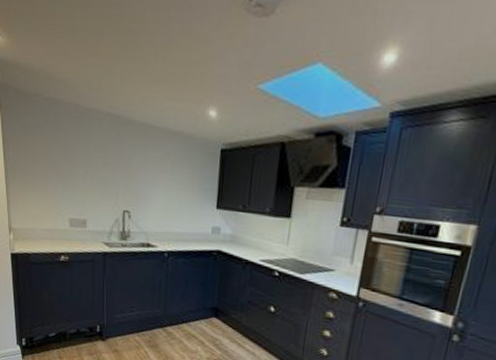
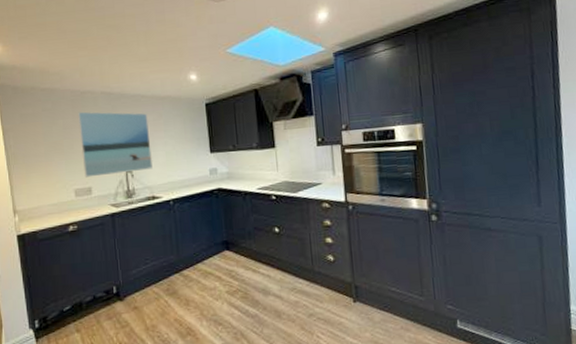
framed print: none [80,132,154,214] -> present [78,111,153,178]

